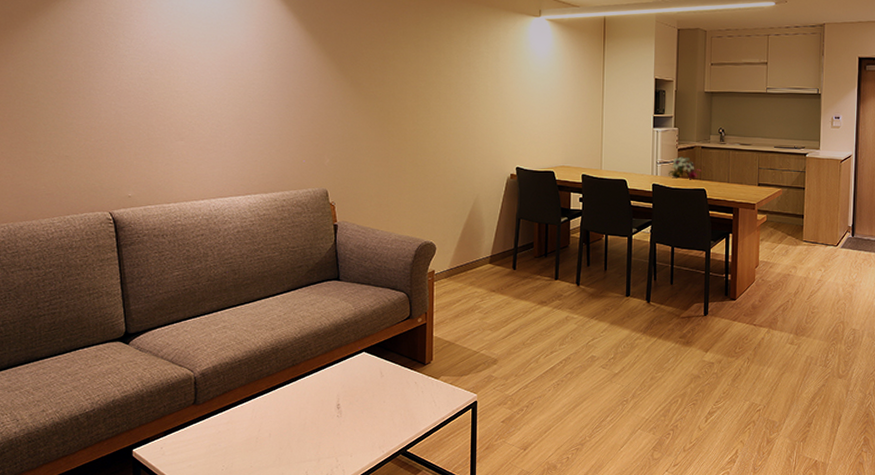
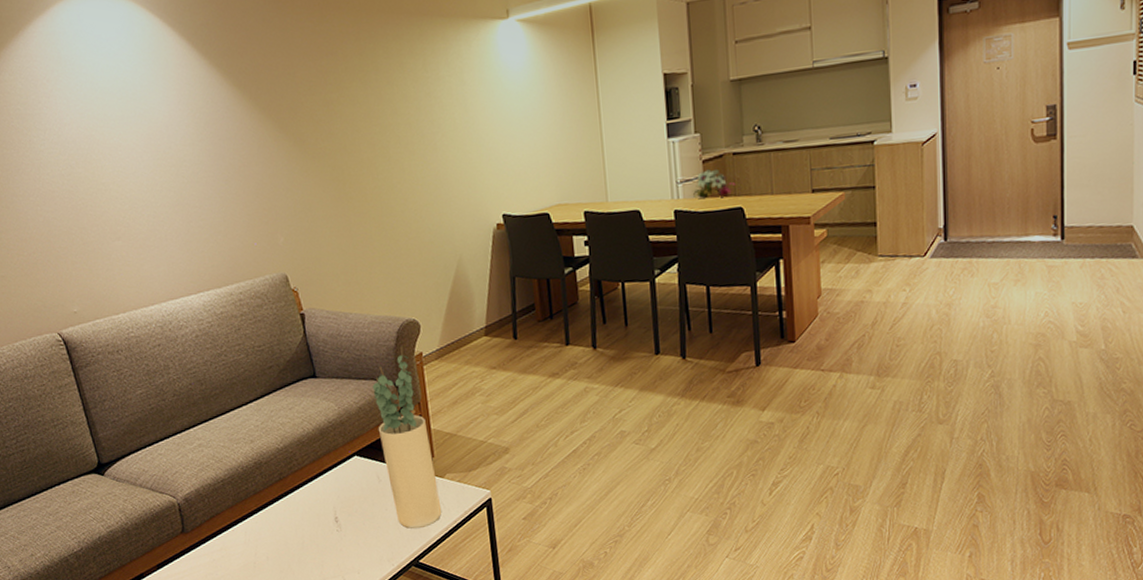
vase: none [387,263,433,422] -> present [372,346,442,529]

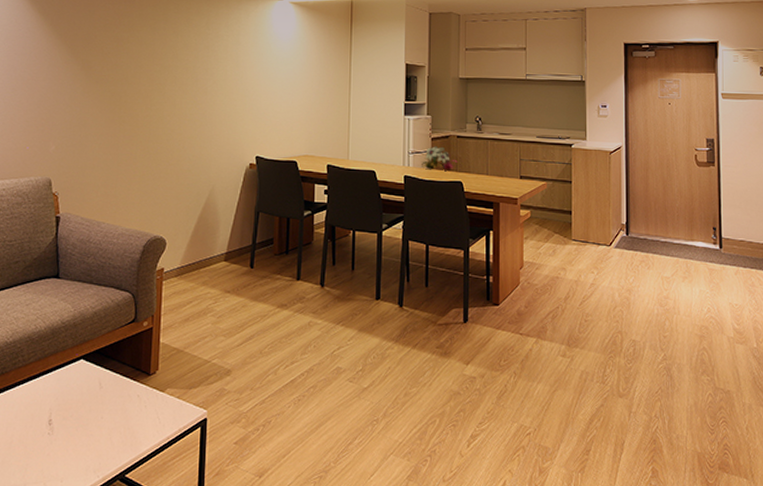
vase: present [372,346,442,529] -> none [108,259,157,442]

